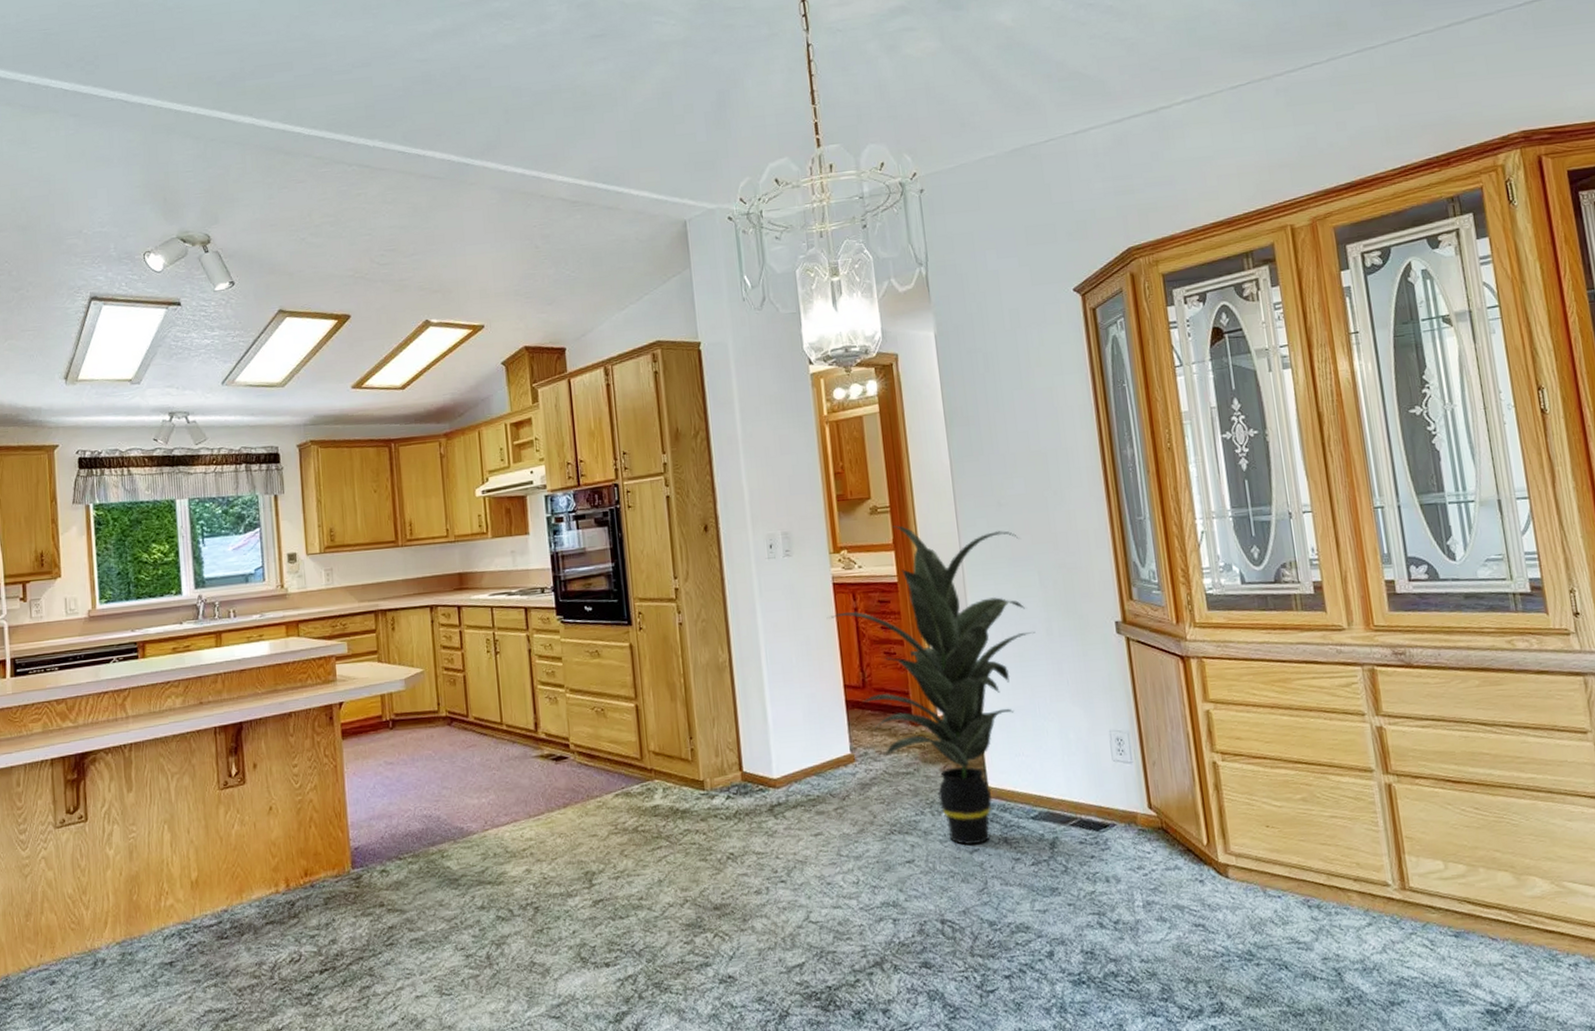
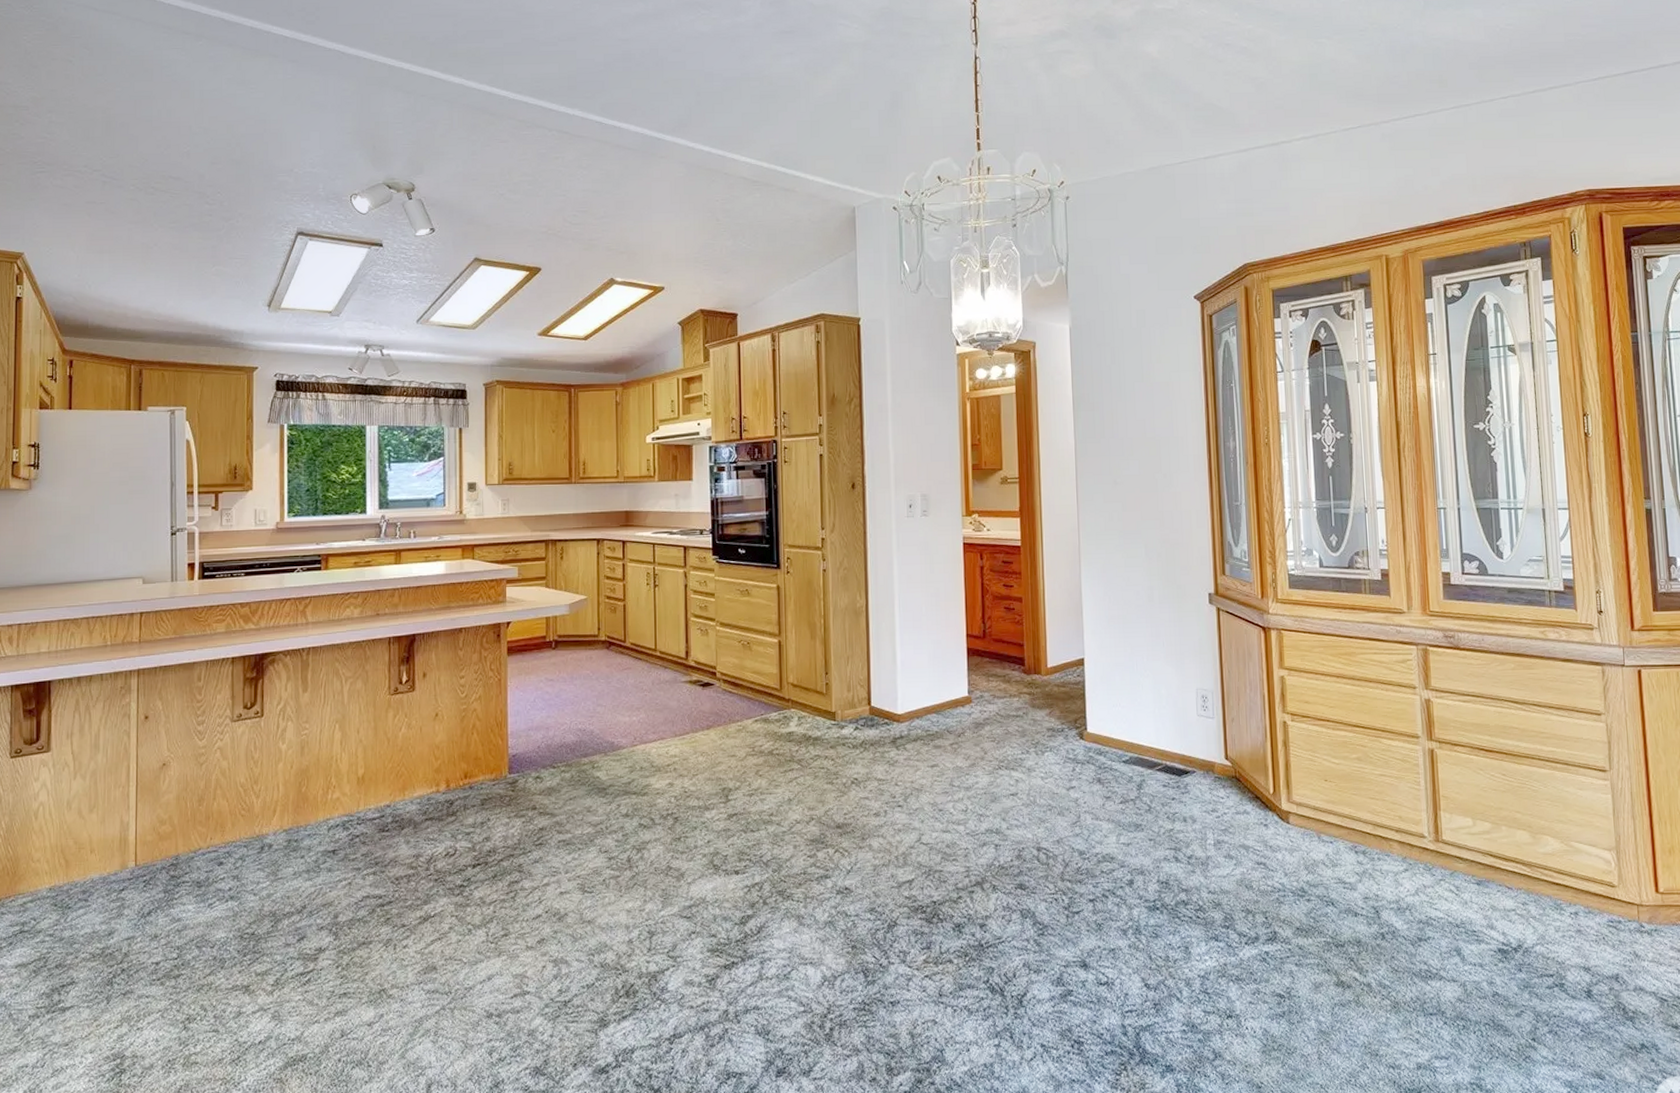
indoor plant: present [826,525,1036,845] -> none [955,495,1139,783]

